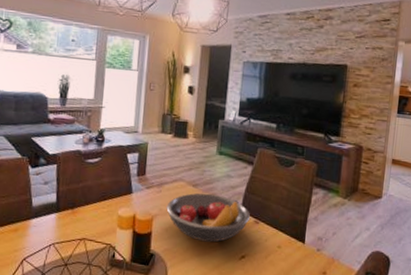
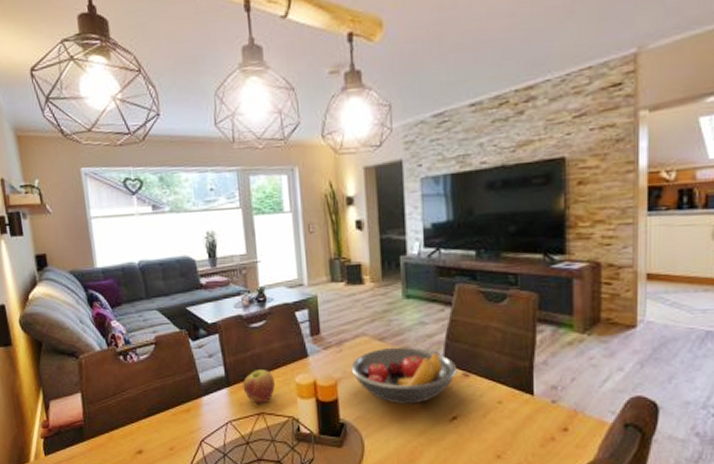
apple: none [70,200,100,231] -> present [242,370,275,404]

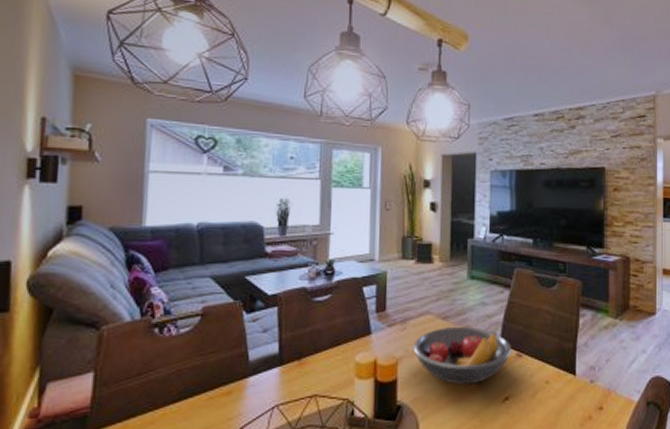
apple: present [242,370,275,404] -> none [297,347,333,385]

